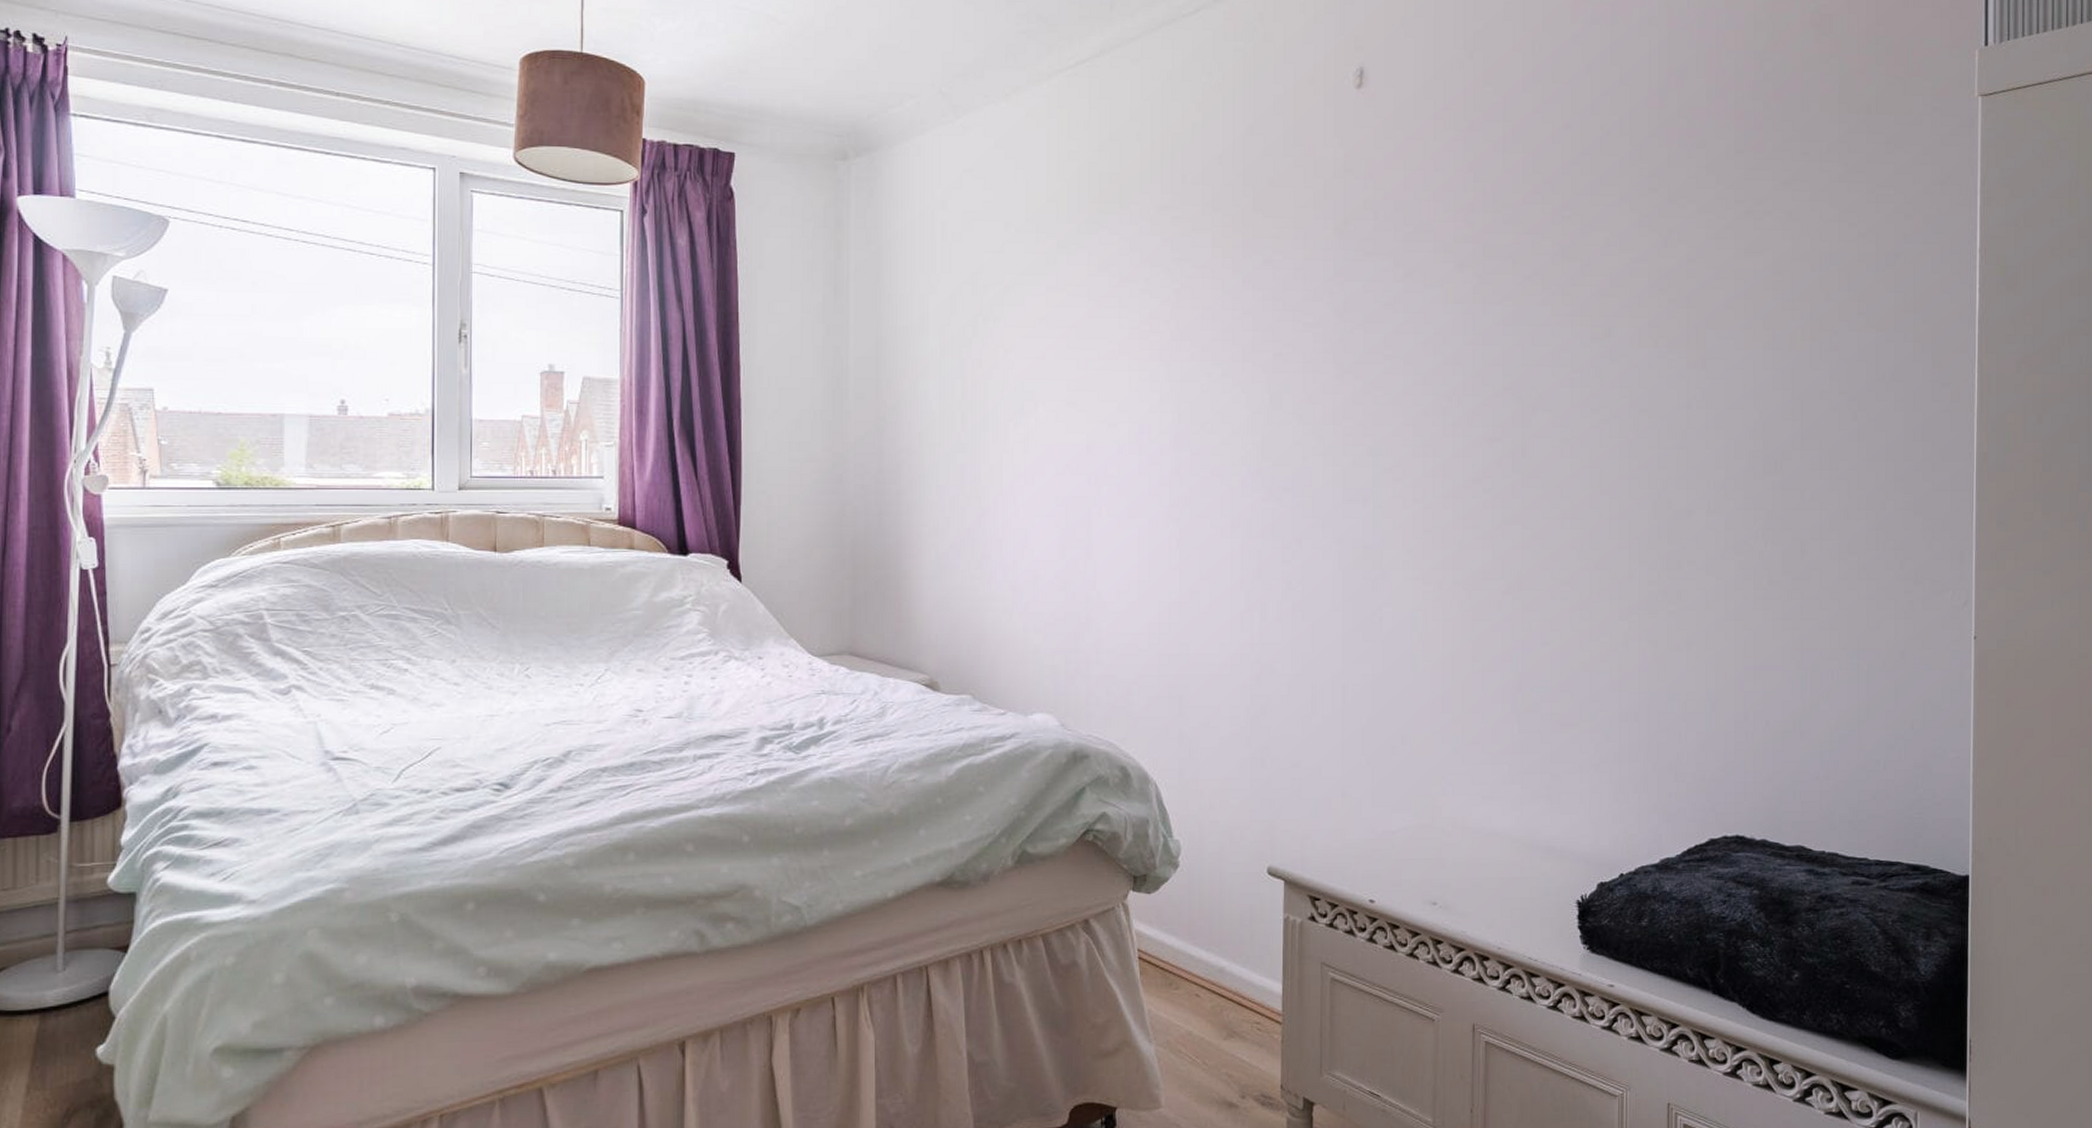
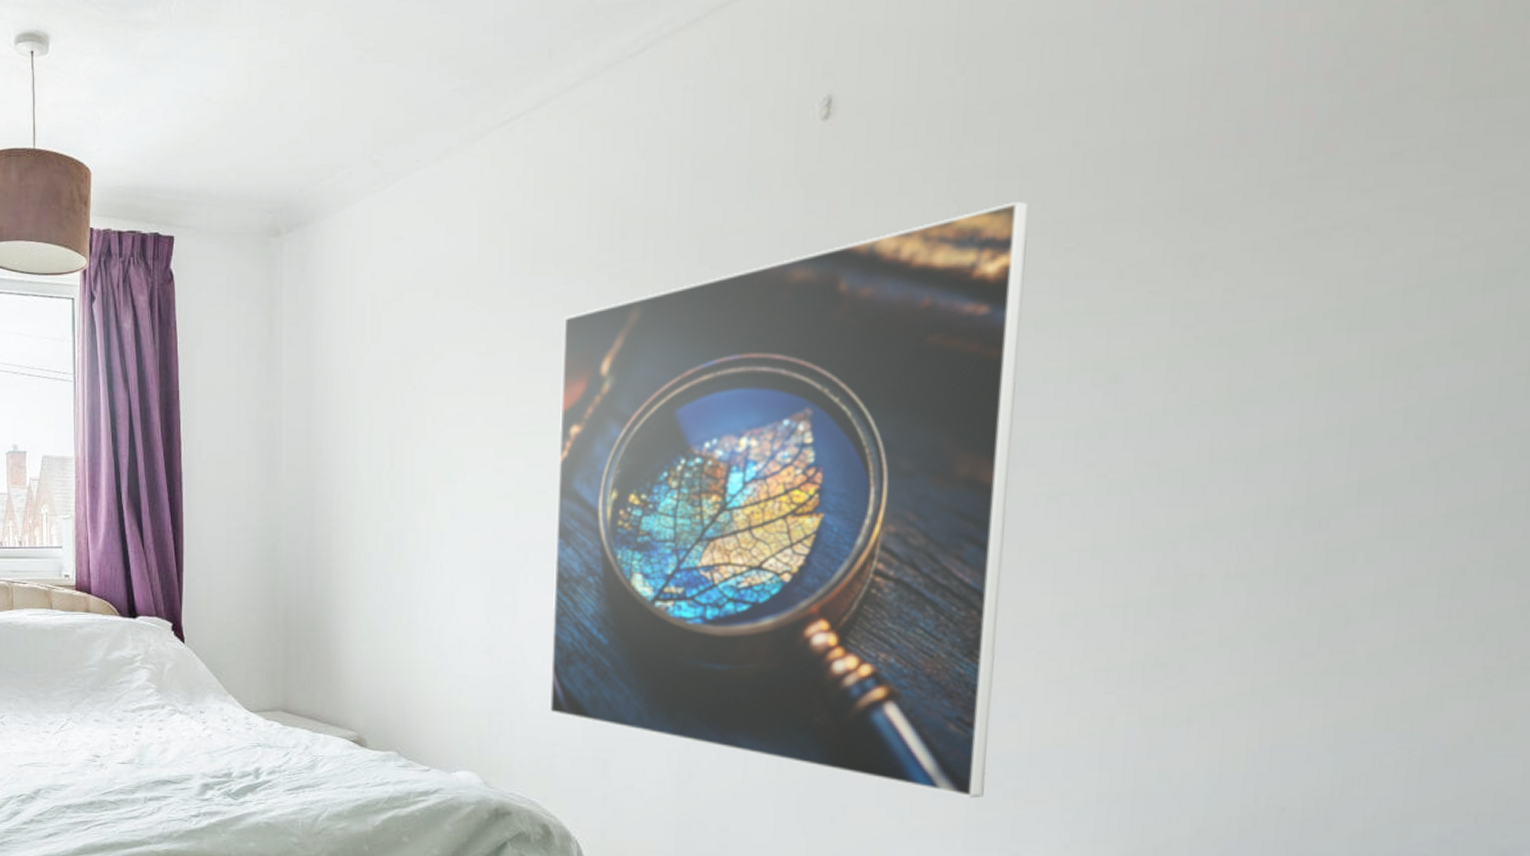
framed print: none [1125,172,1532,723] -> present [549,201,1029,799]

